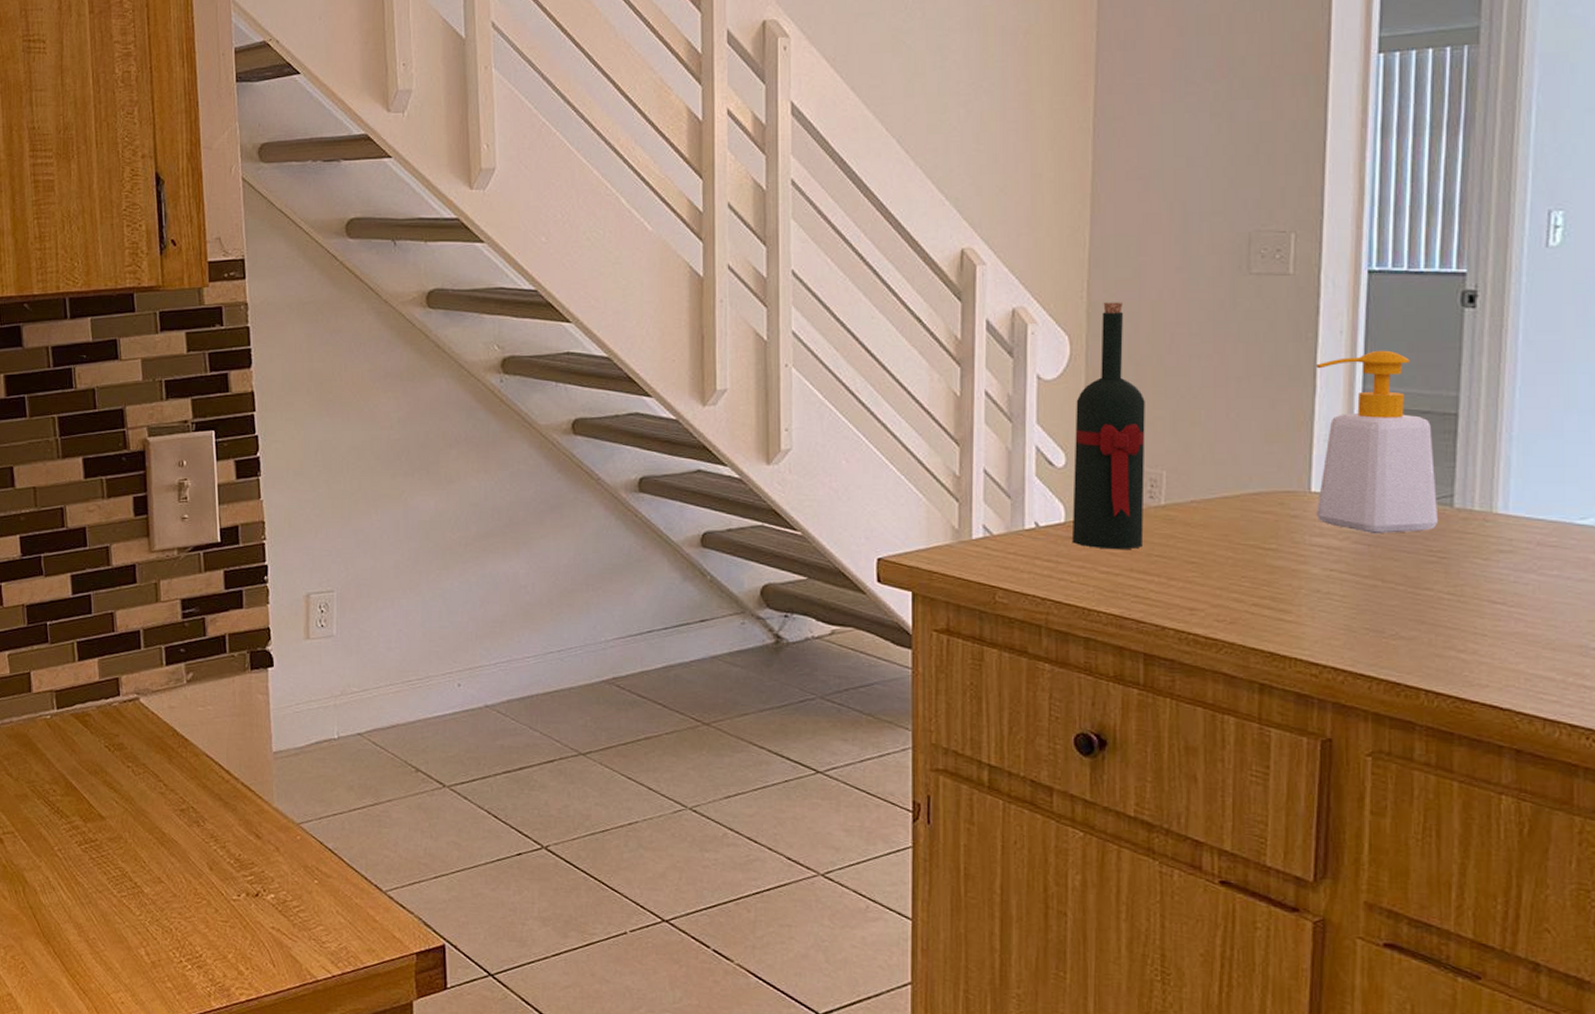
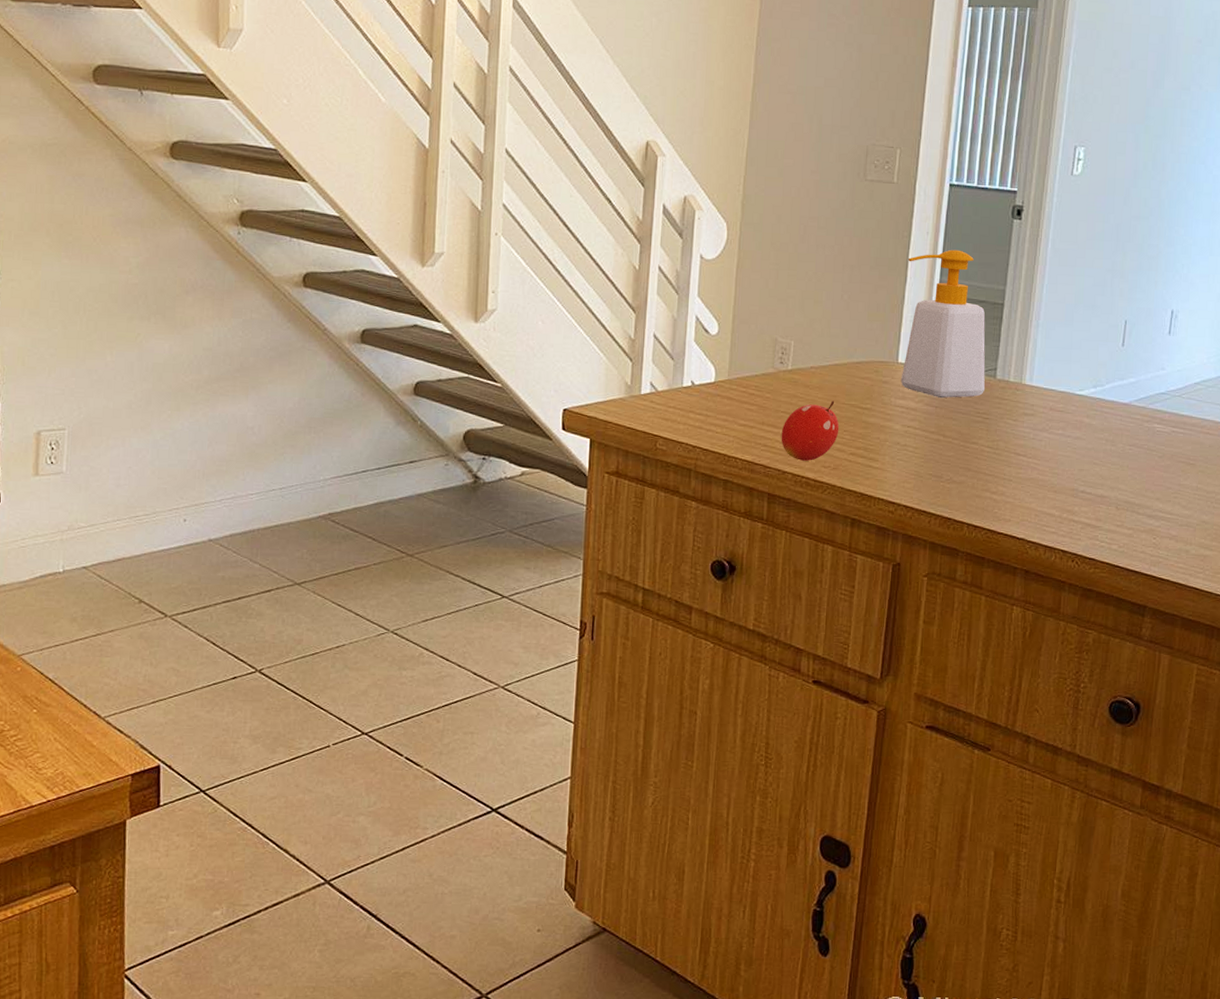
wine bottle: present [1071,302,1145,550] -> none [719,196,782,406]
fruit: none [1156,541,1235,614] -> present [781,400,840,461]

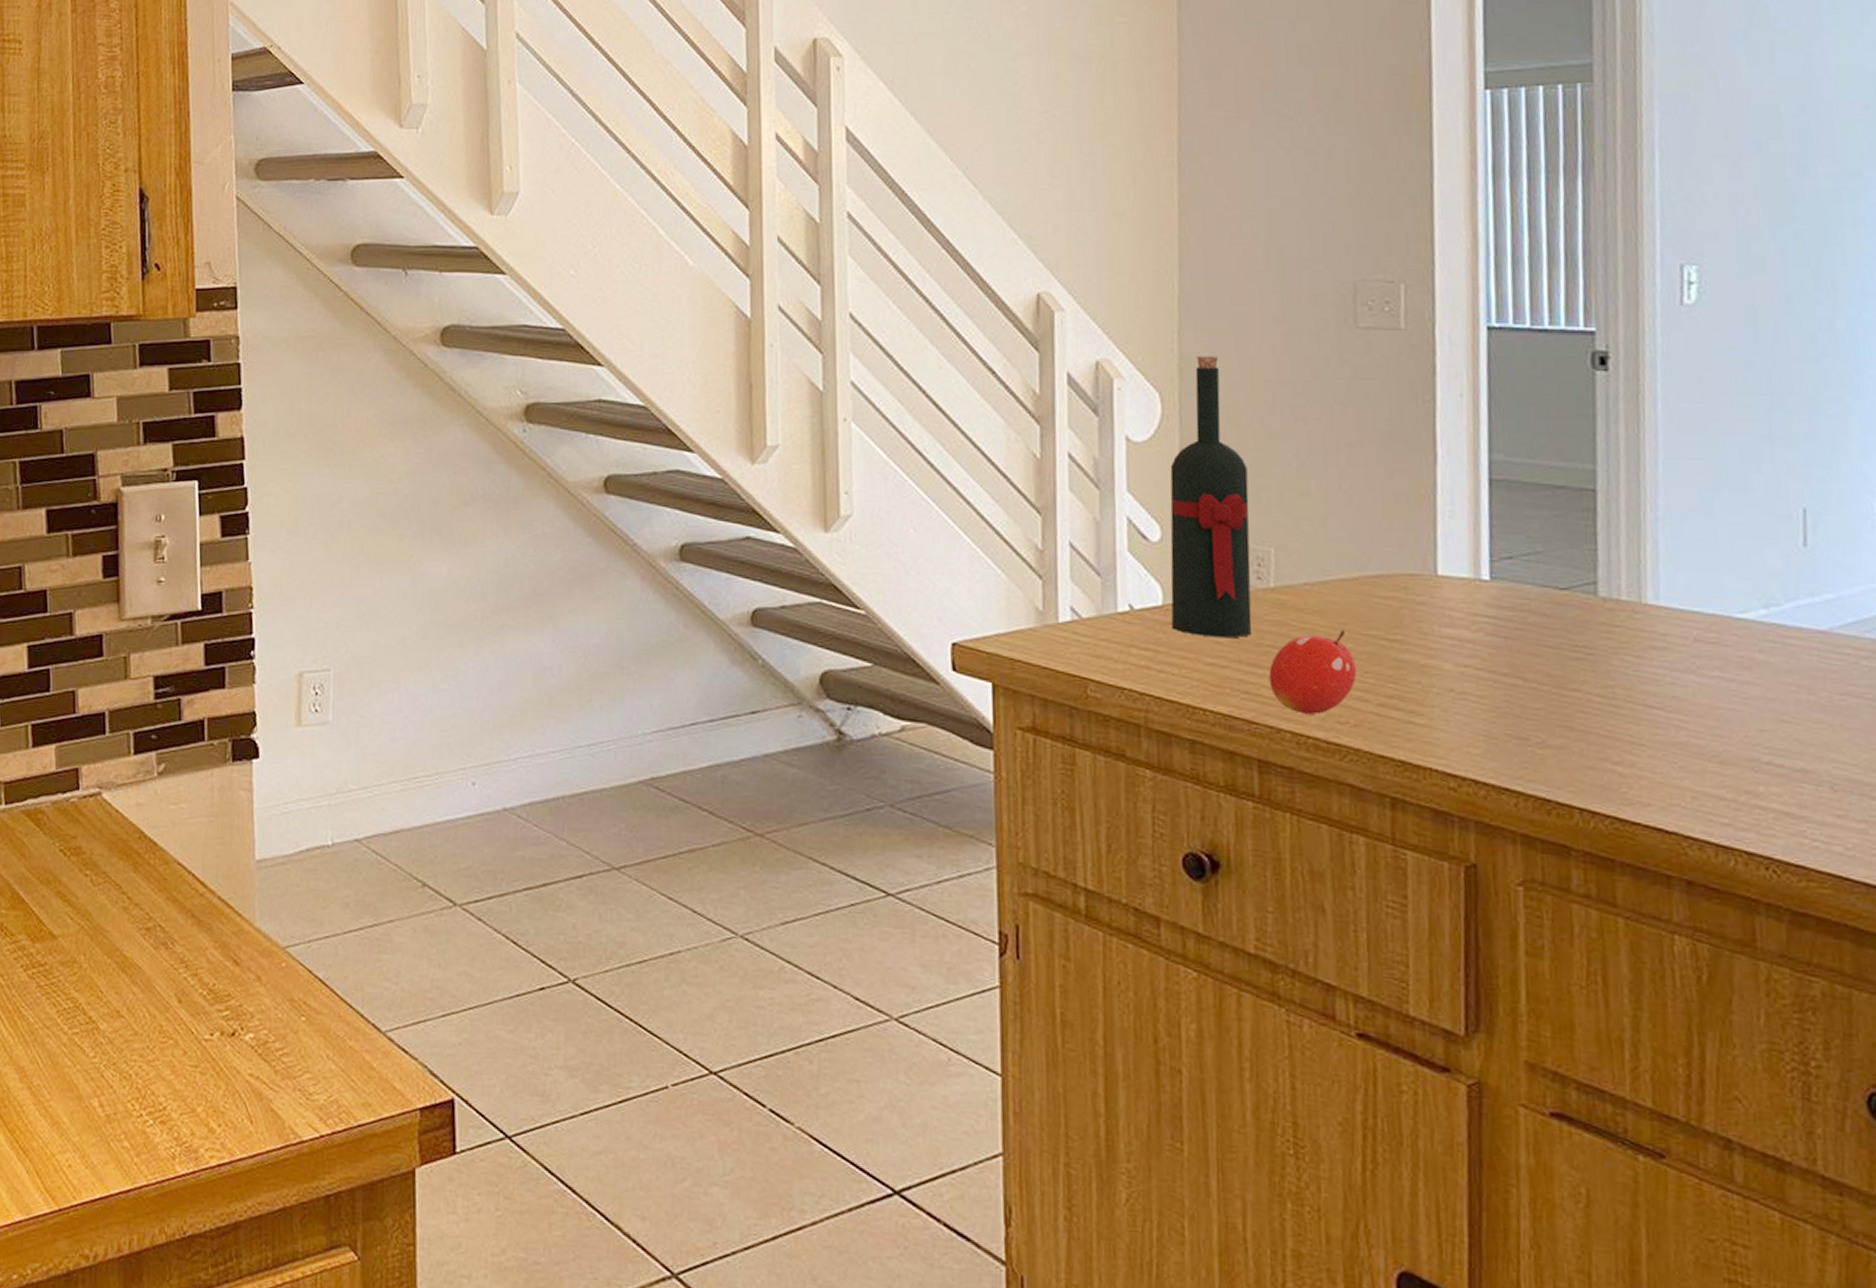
wine bottle: none [719,196,782,406] -> present [1170,356,1252,638]
soap bottle: present [900,249,986,399] -> none [1434,416,1583,626]

